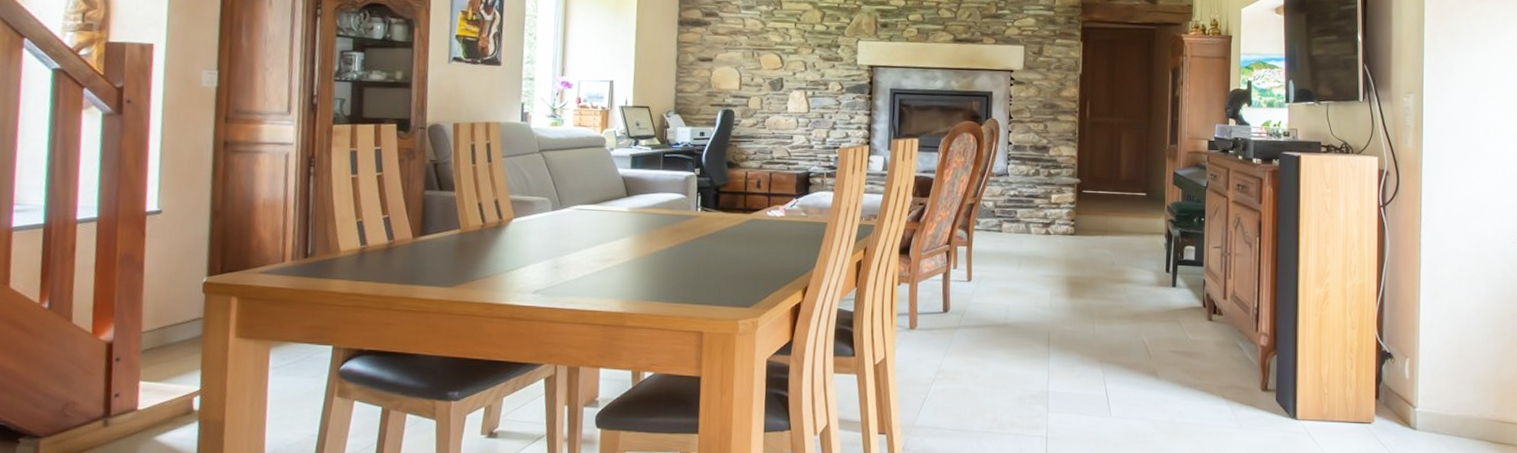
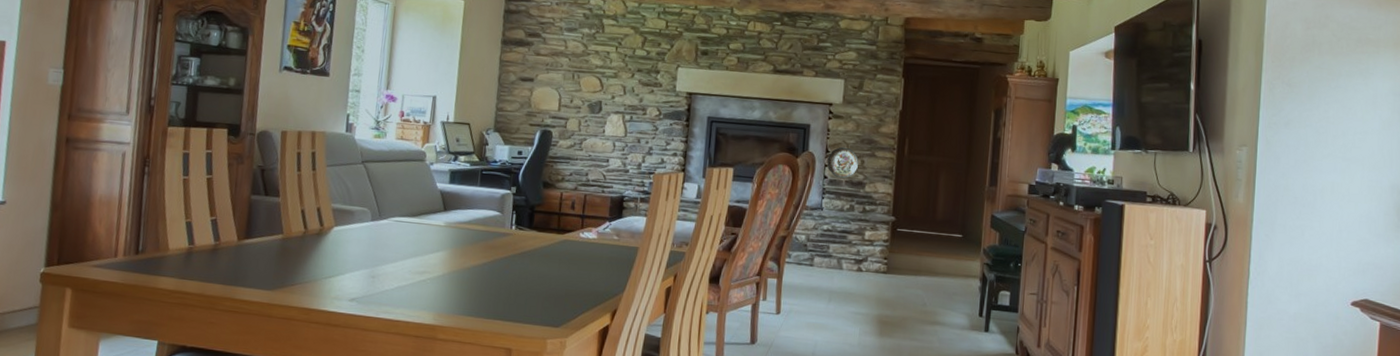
decorative plate: none [1011,112,1042,144] -> present [827,146,859,179]

